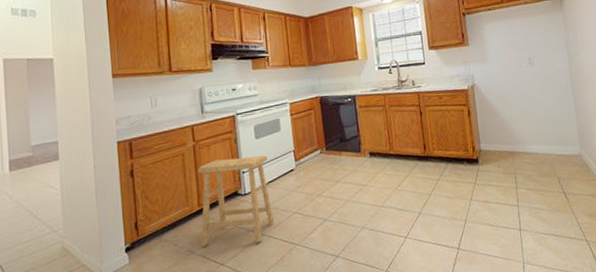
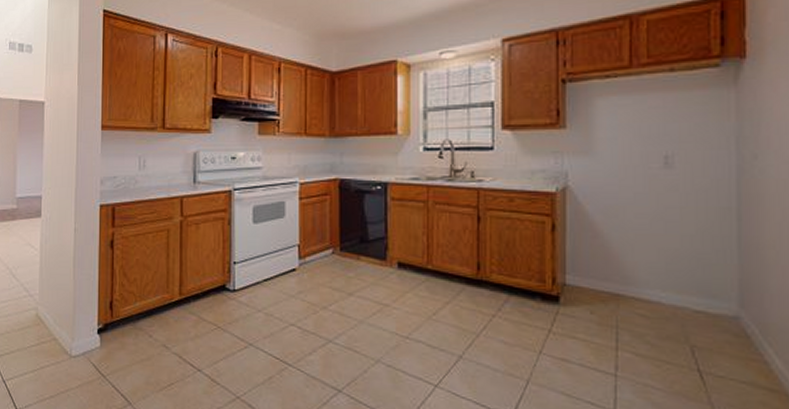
stool: present [197,155,275,247] -> none [178,243,266,353]

